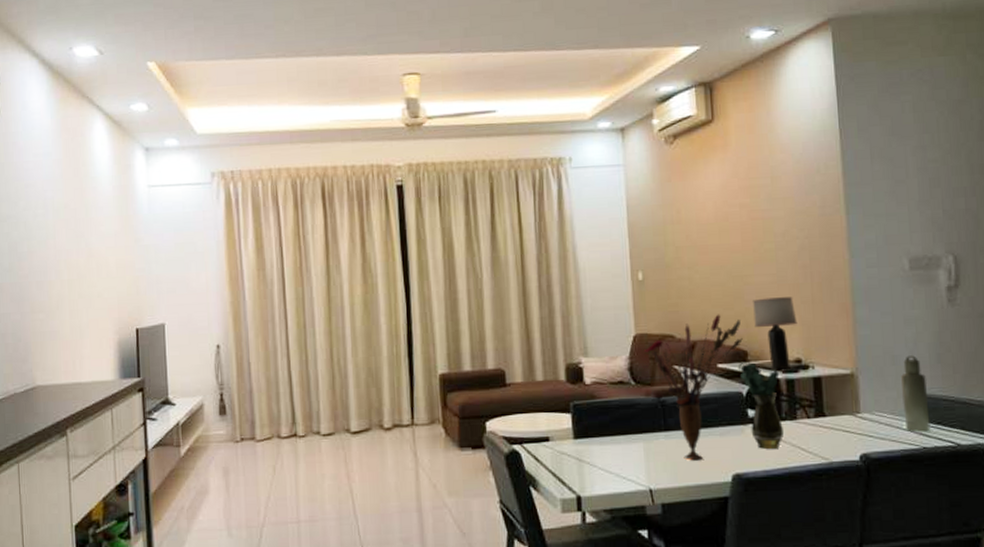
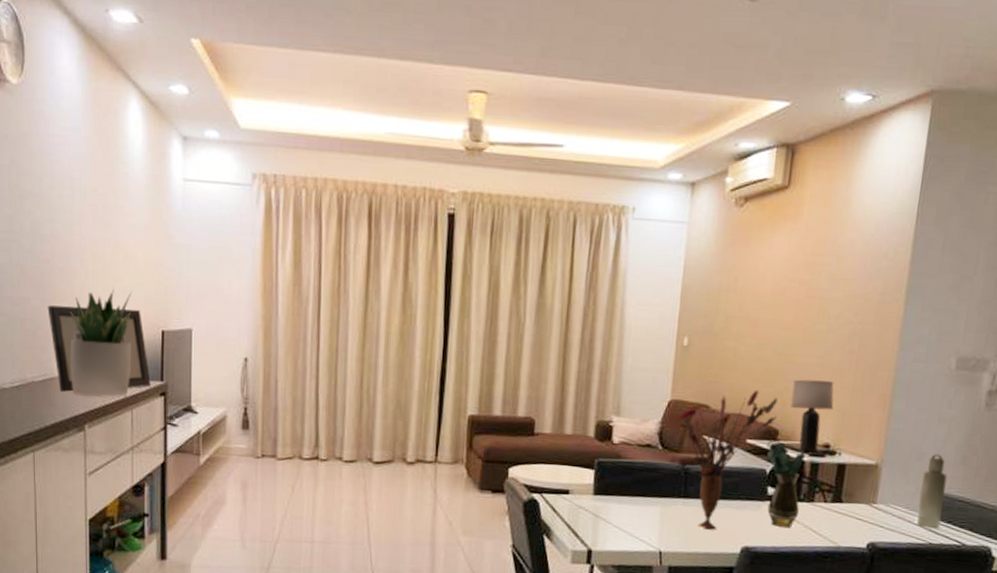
picture frame: none [27,311,128,401] -> present [47,305,151,393]
planter: none [47,293,108,401] -> present [69,287,132,398]

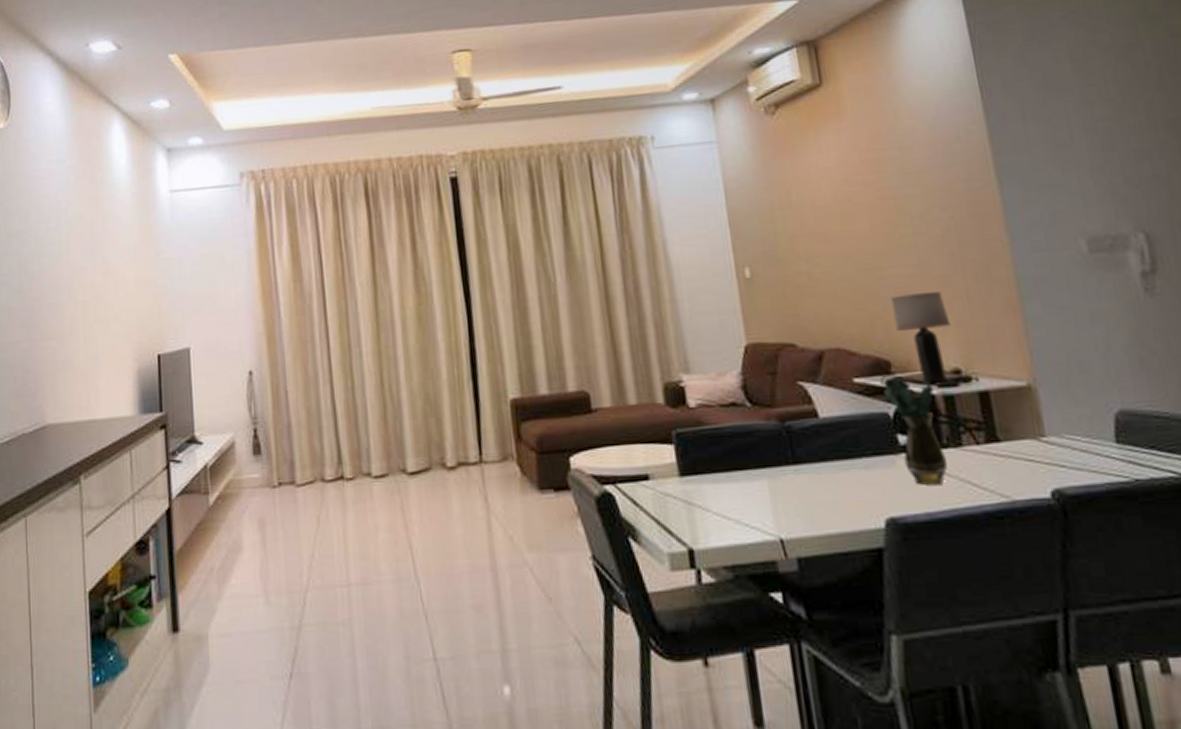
picture frame: present [47,305,151,393] -> none [37,335,149,442]
planter: present [69,287,132,398] -> none [59,315,127,443]
bouquet: present [676,389,778,530] -> none [758,316,883,502]
bottle: present [916,454,947,529] -> none [1094,360,1142,460]

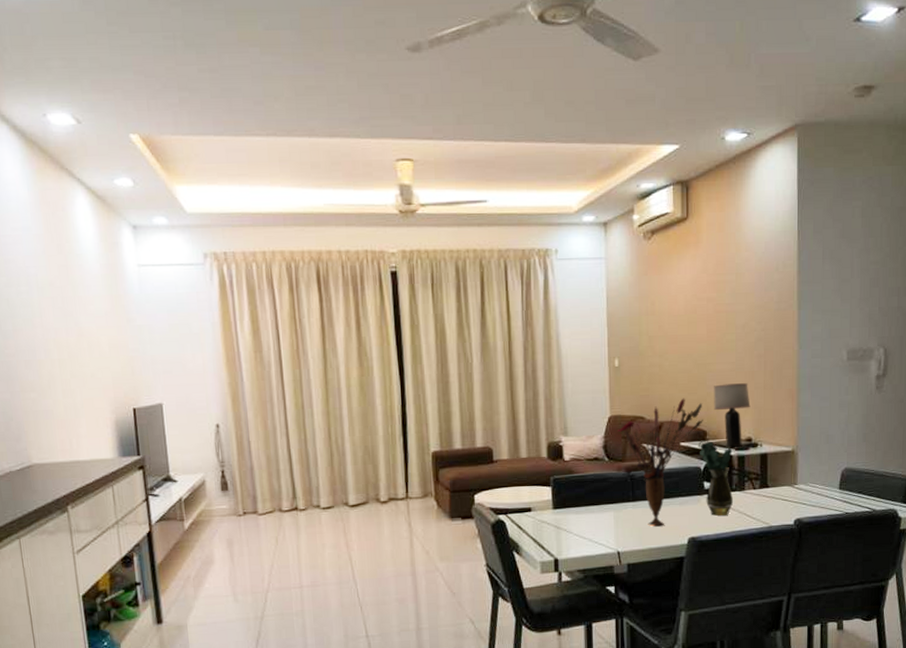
bouquet: none [758,316,883,502] -> present [617,398,703,527]

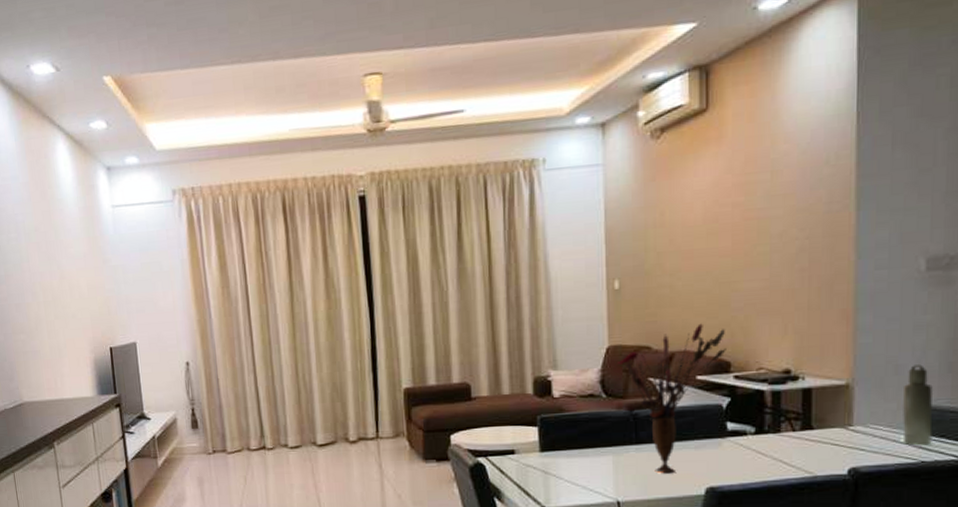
vase: present [697,438,733,516] -> none [719,370,765,462]
table lamp: present [714,383,751,447] -> none [740,303,789,381]
bottle: none [832,435,853,500] -> present [902,364,933,446]

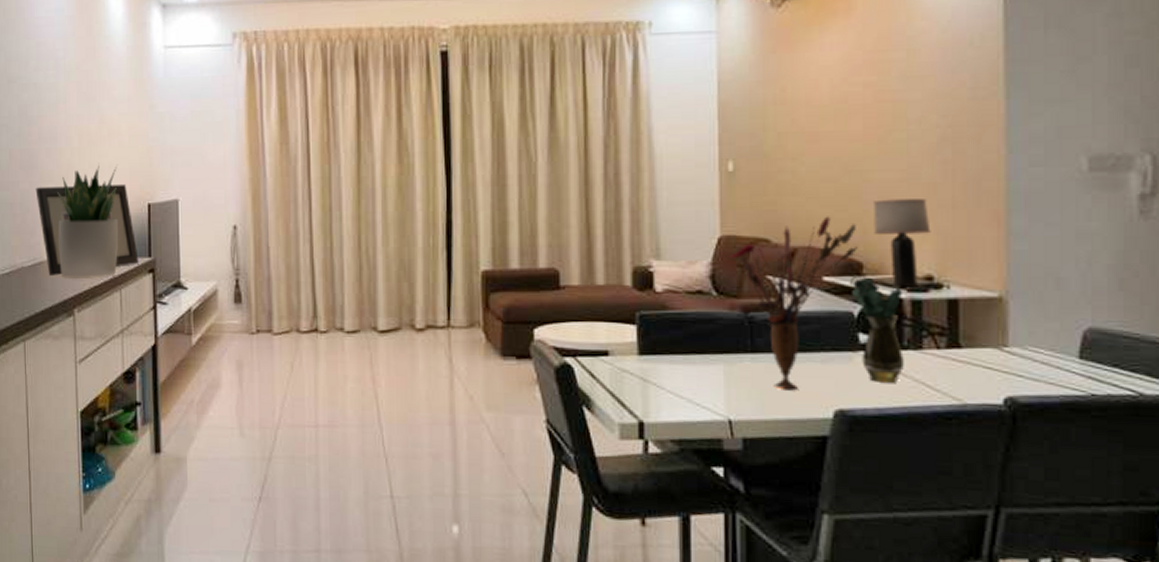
picture frame: none [9,331,106,416] -> present [35,183,139,277]
planter: none [28,314,88,417] -> present [56,163,118,279]
vase: none [719,370,765,462] -> present [849,272,904,383]
table lamp: none [740,303,789,381] -> present [874,199,931,287]
bottle: present [902,364,933,446] -> none [1067,279,1103,376]

